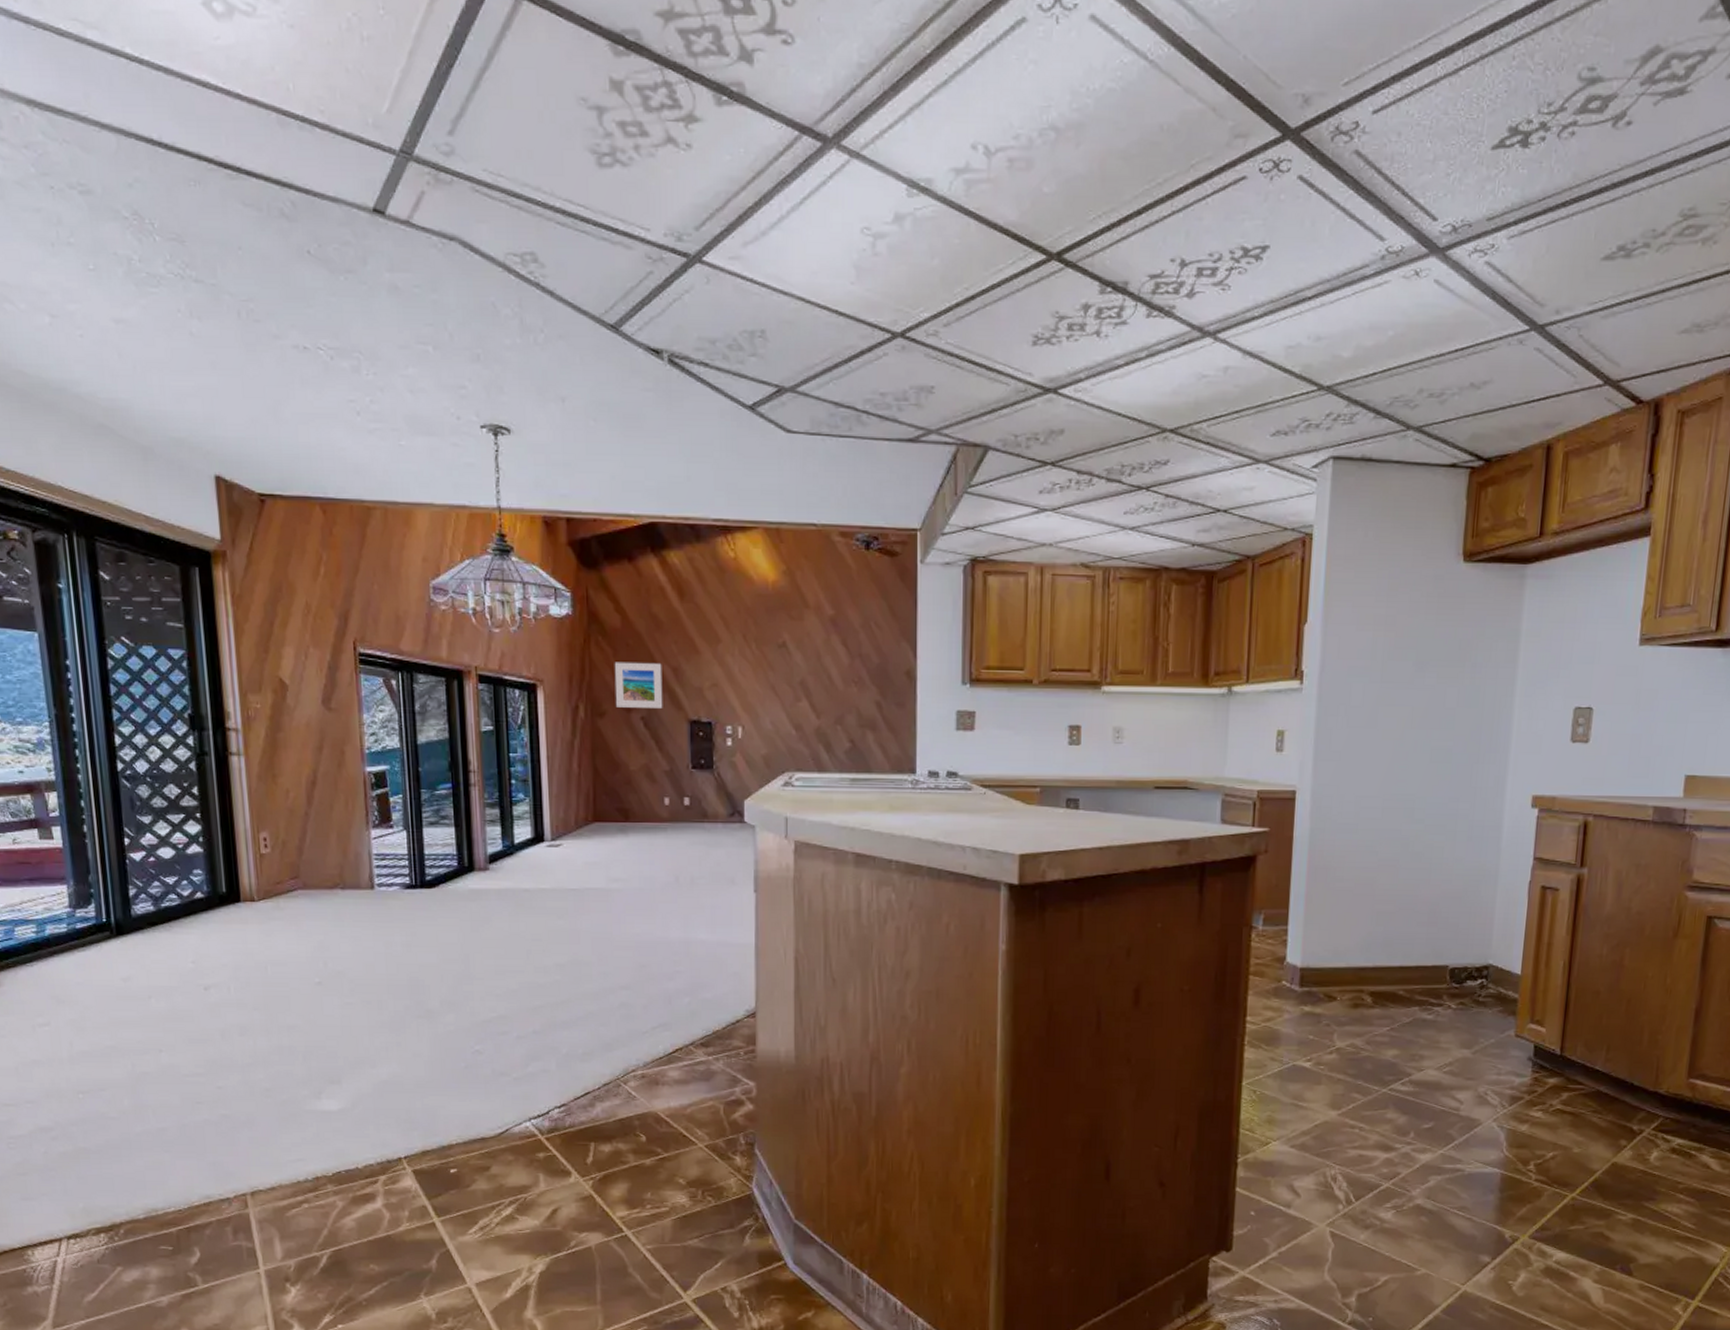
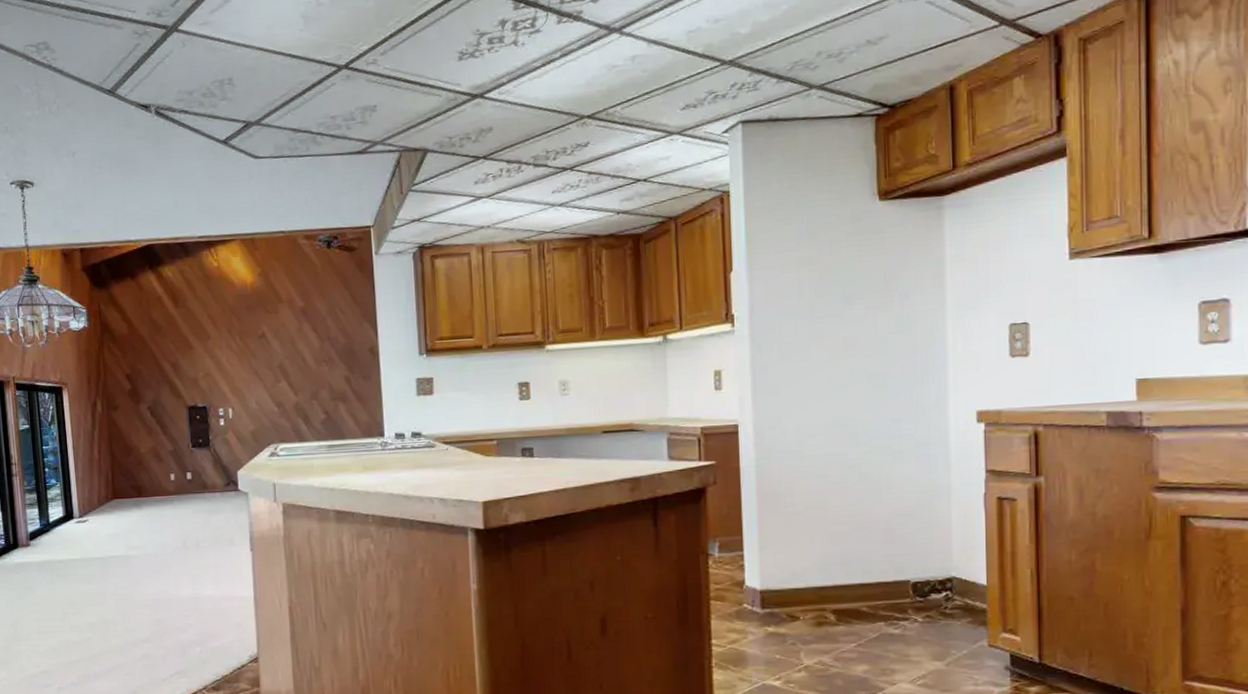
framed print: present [614,662,663,708] -> none [123,360,165,401]

